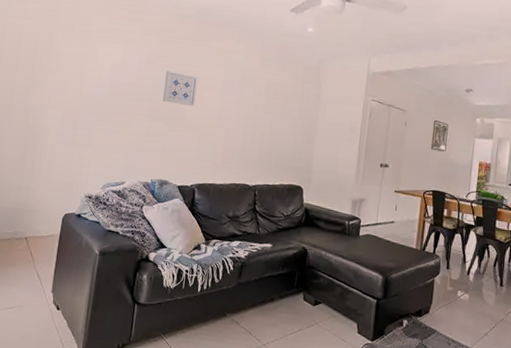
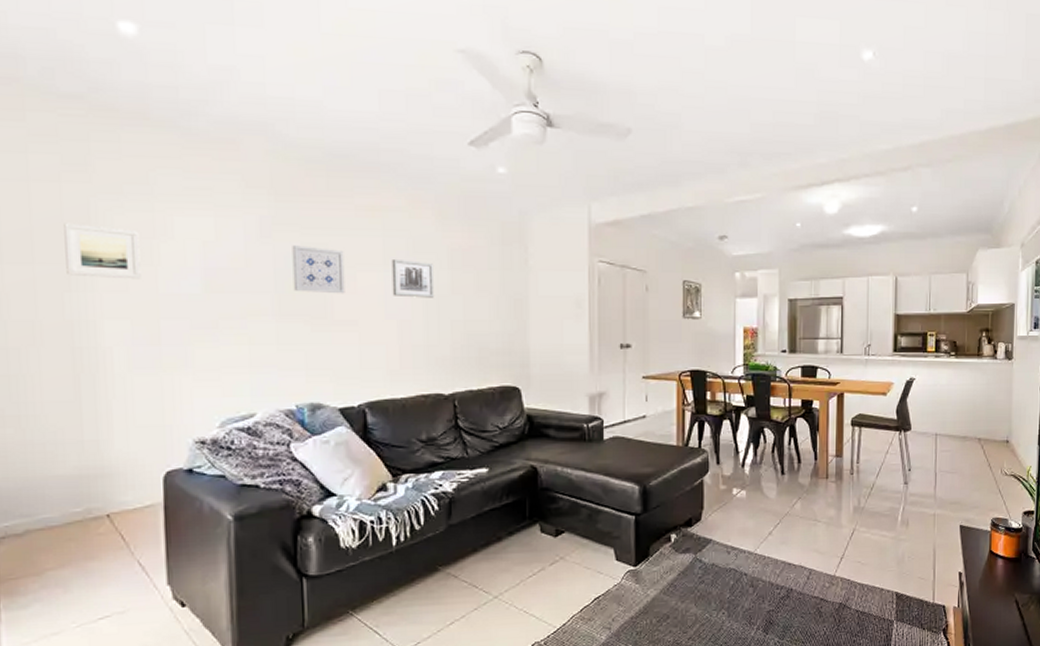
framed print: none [33,45,78,85] -> present [64,222,141,280]
wall art: none [225,85,255,115] -> present [391,258,434,298]

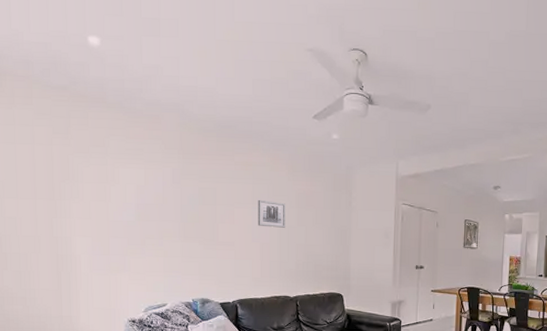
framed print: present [64,222,141,280] -> none [54,172,99,211]
wall art: present [292,245,345,294] -> none [193,189,226,224]

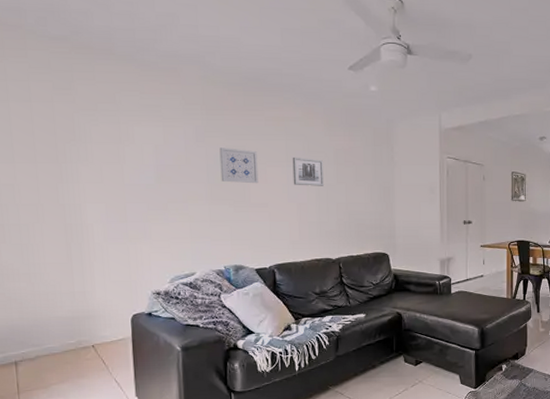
wall art: none [193,189,226,224] -> present [219,148,259,184]

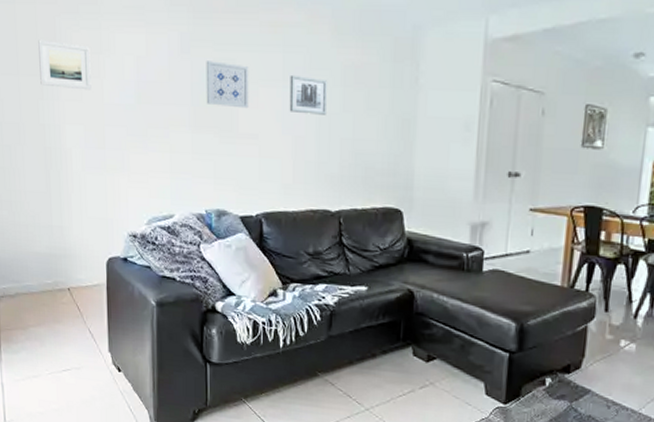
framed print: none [56,132,112,174] -> present [38,39,92,90]

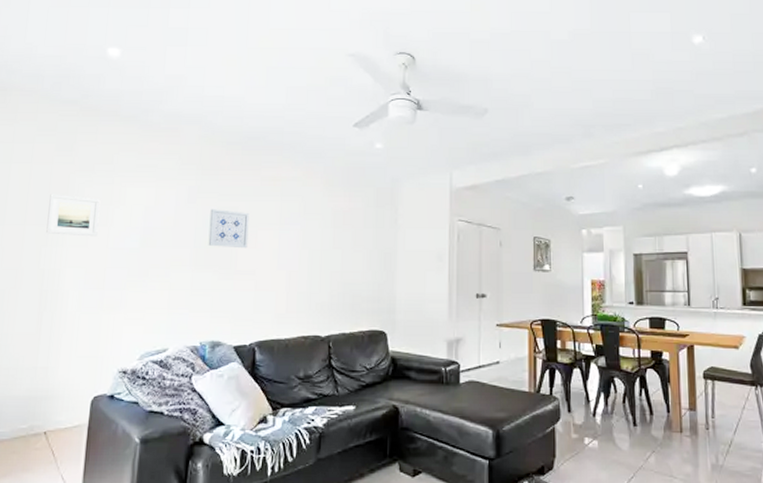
wall art: present [289,74,327,115] -> none [285,219,319,252]

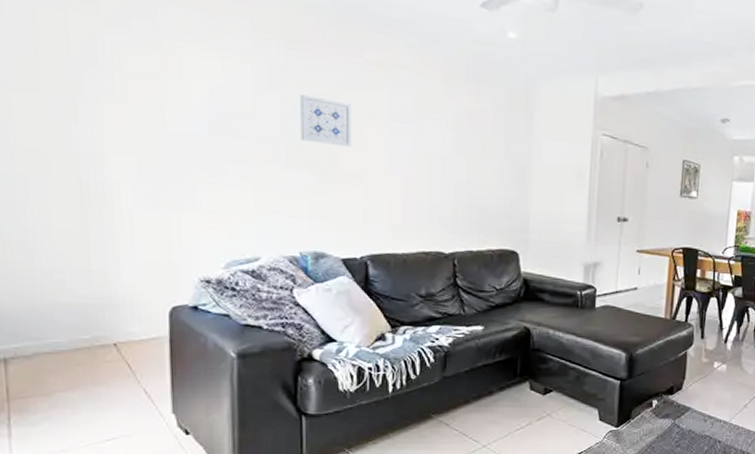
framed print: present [46,193,101,237] -> none [70,53,149,117]

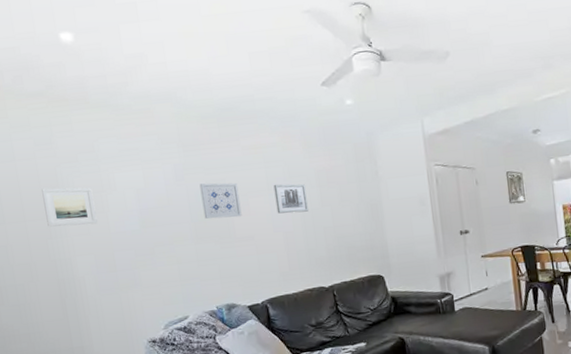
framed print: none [70,53,149,117] -> present [41,187,98,227]
wall art: none [398,115,439,158] -> present [273,184,308,214]

